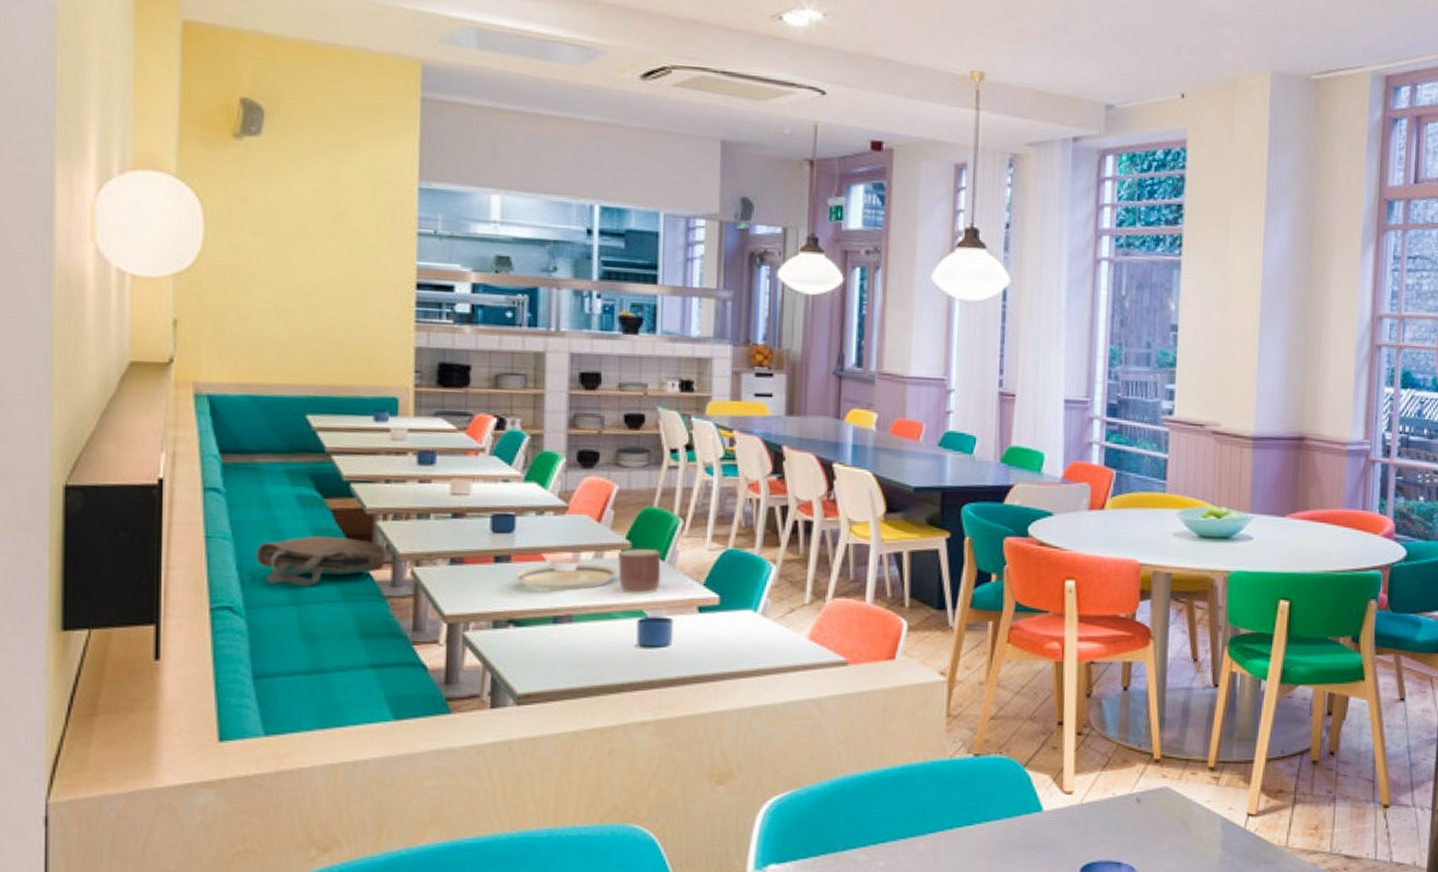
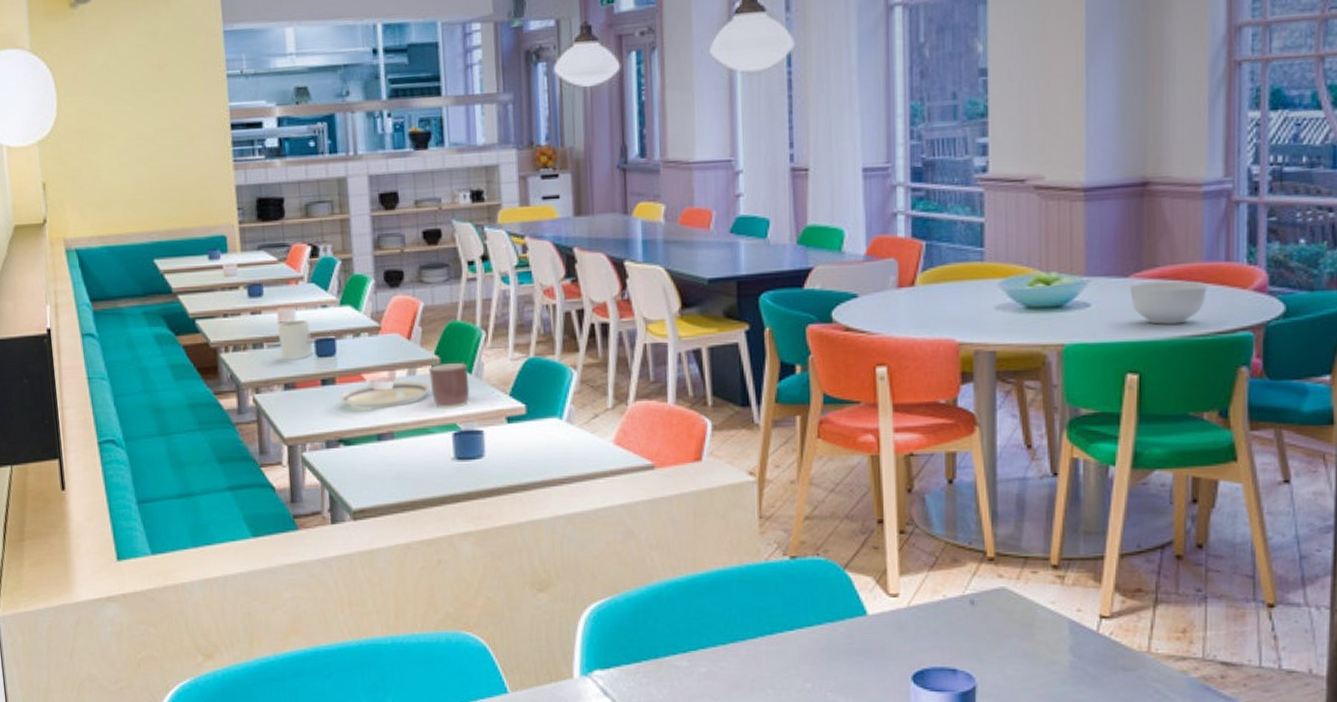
tote bag: present [256,536,386,587] -> none [127,371,232,419]
mug: none [449,493,489,535] -> present [278,320,313,361]
bowl: none [1286,522,1347,560] -> present [1130,280,1207,325]

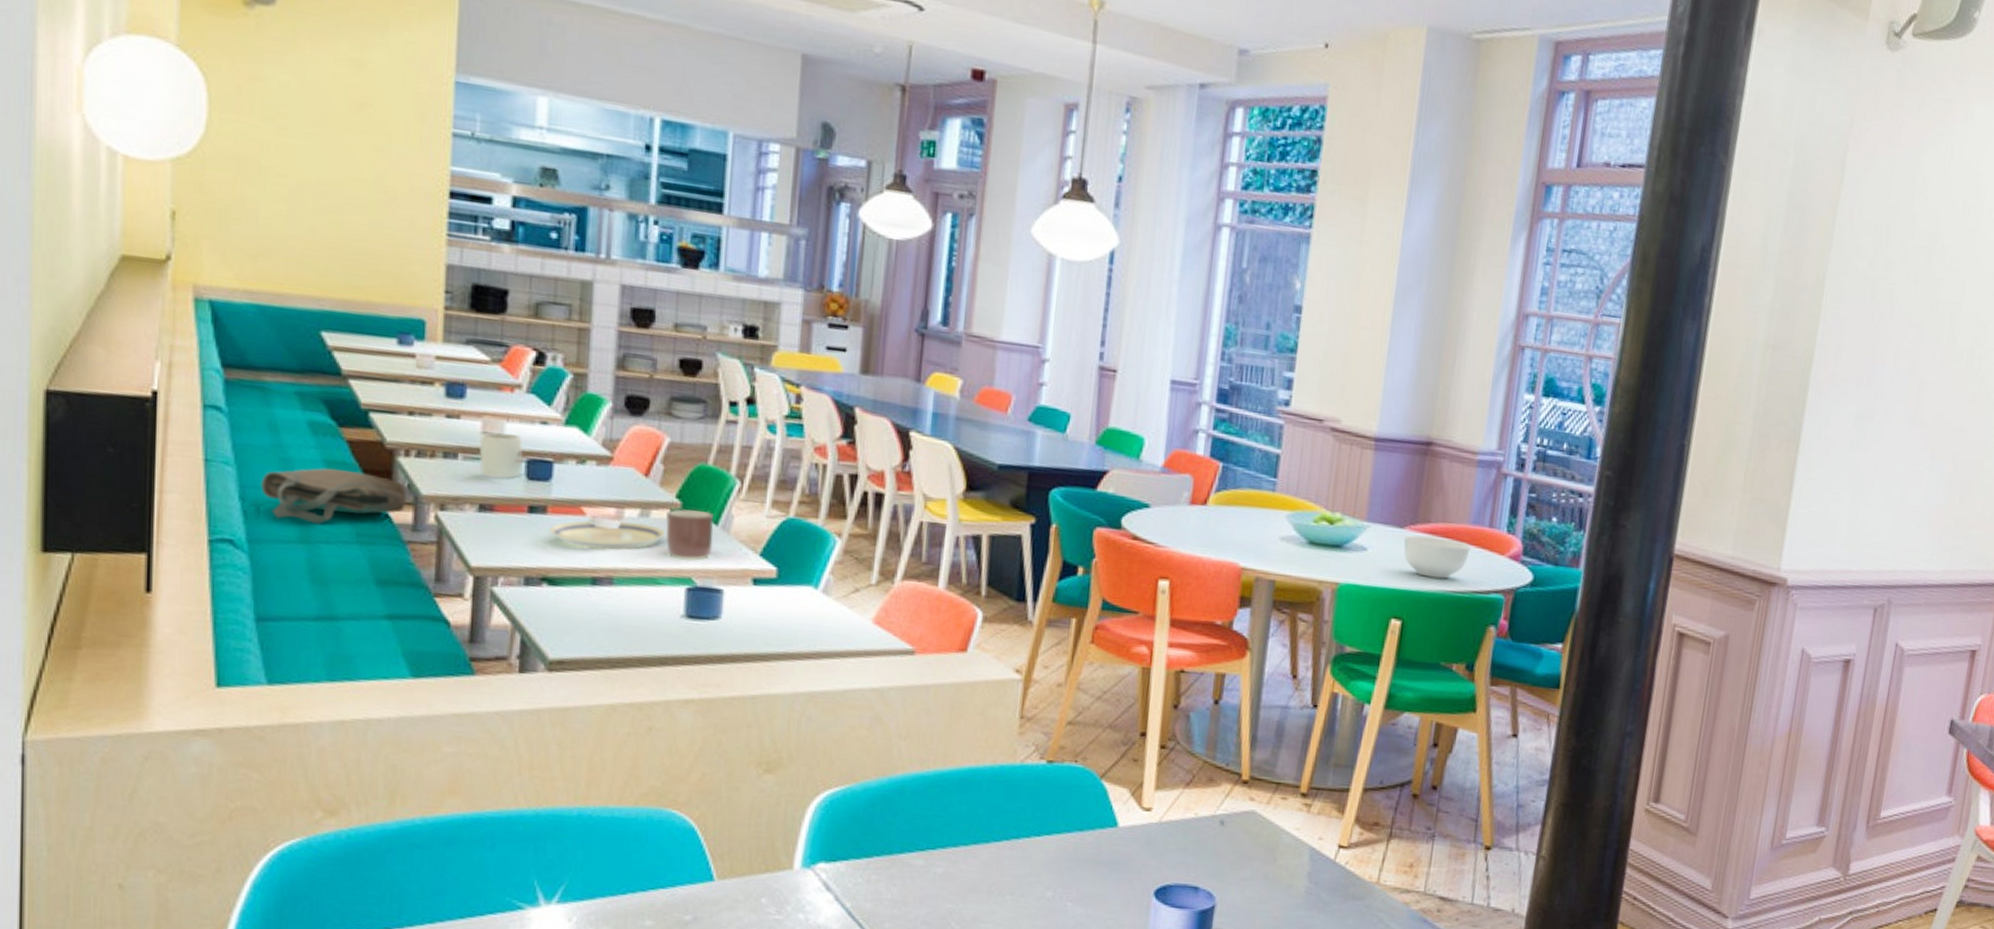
tote bag: none [127,371,232,419] -> present [261,468,407,525]

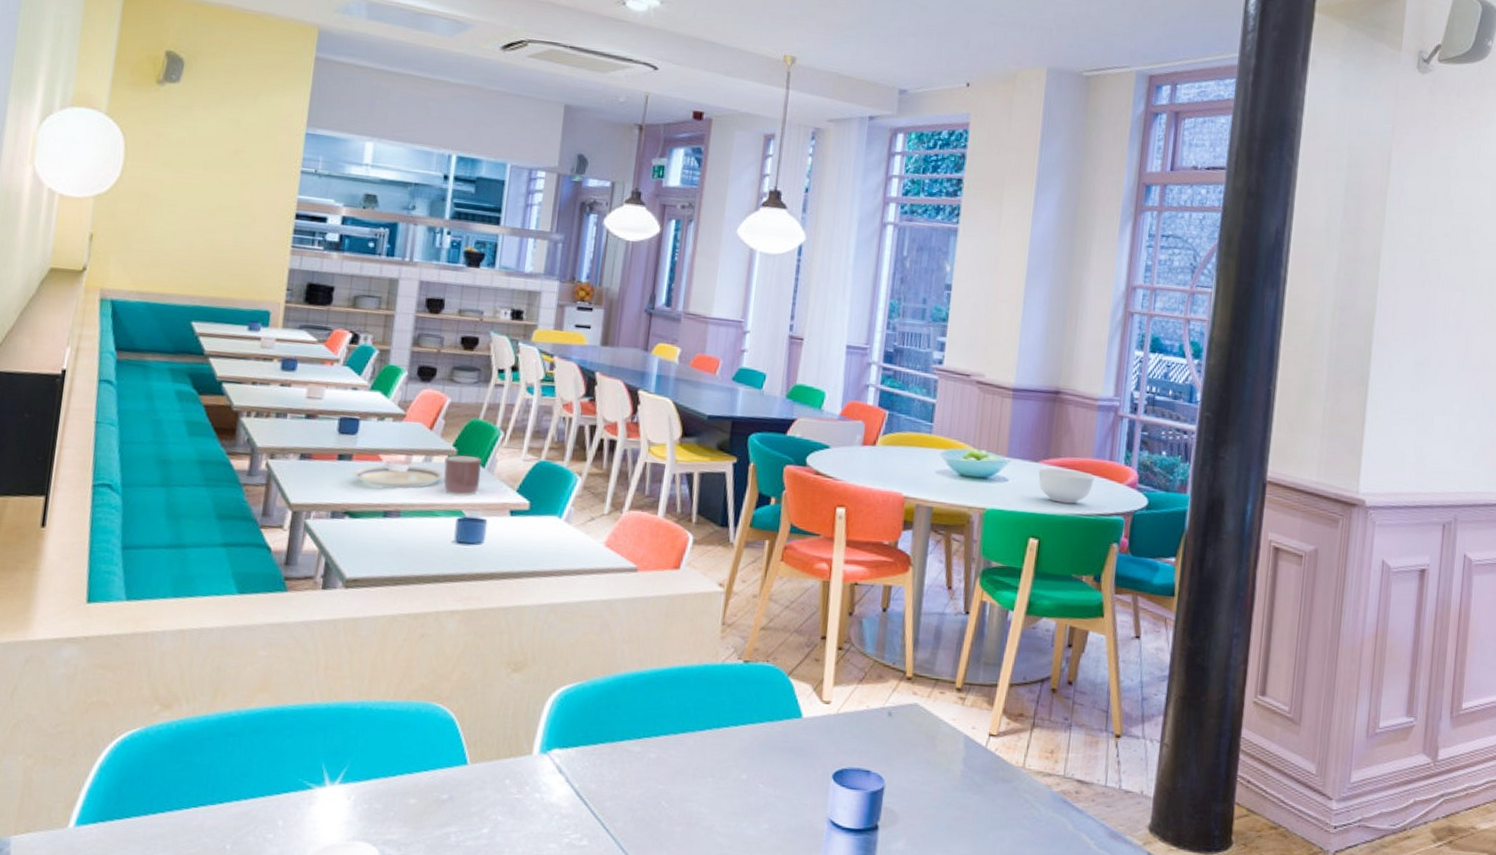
tote bag: present [261,468,407,525] -> none [136,427,246,472]
mug: present [479,432,524,480] -> none [303,397,337,434]

